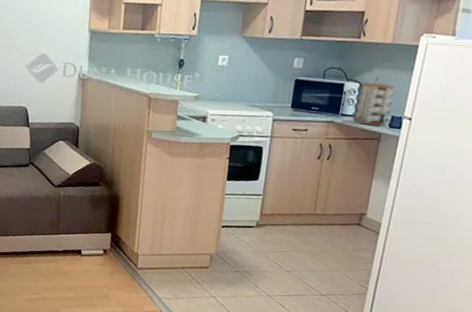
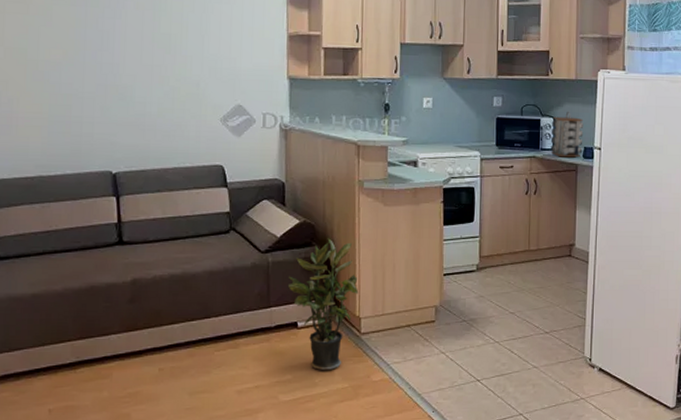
potted plant: none [75,180,139,296] -> present [287,238,359,371]

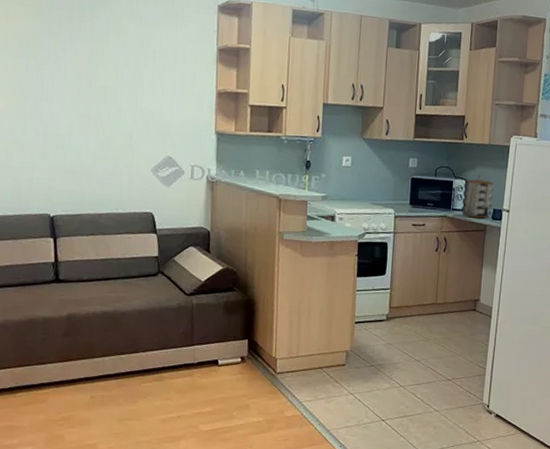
potted plant: present [287,238,359,371] -> none [210,284,276,406]

